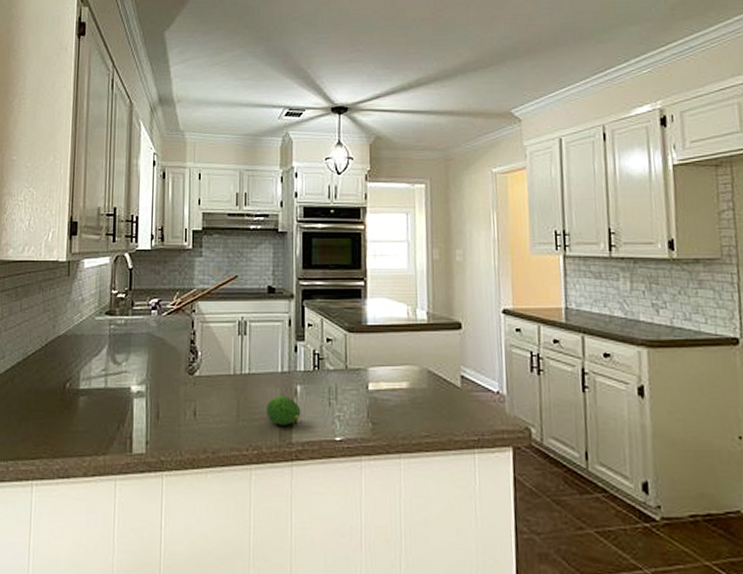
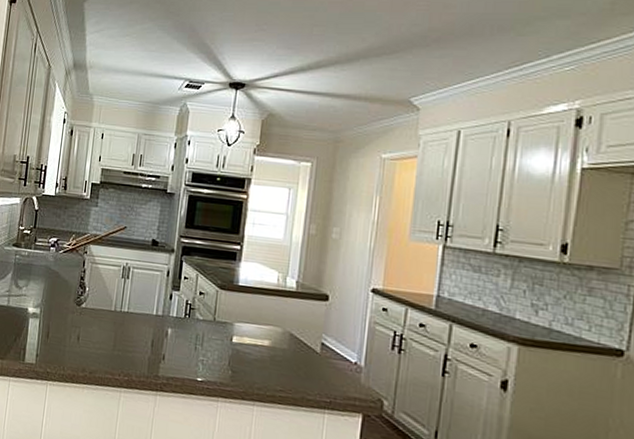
fruit: present [265,396,301,426] -> none [138,334,170,361]

